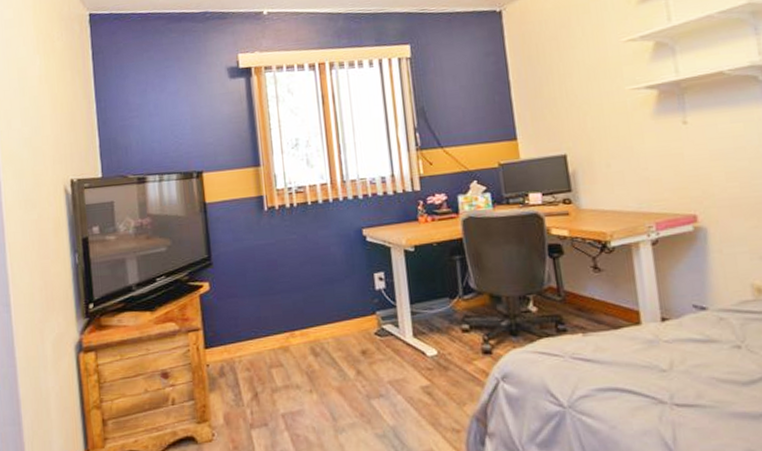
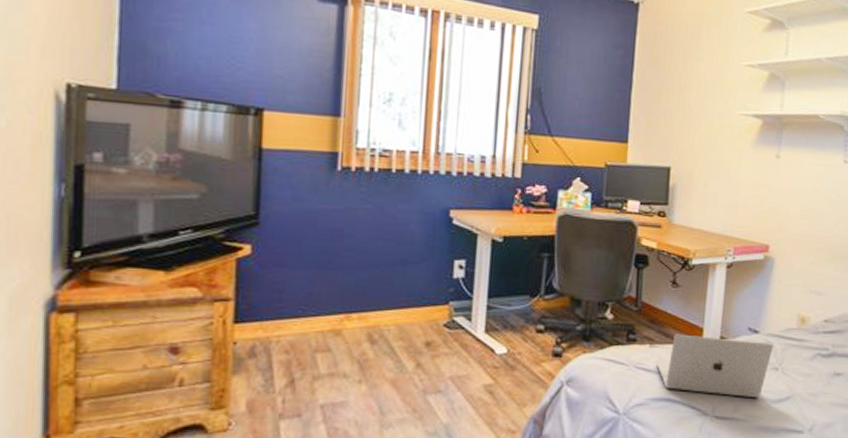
laptop: none [594,318,729,382] -> present [656,334,773,398]

